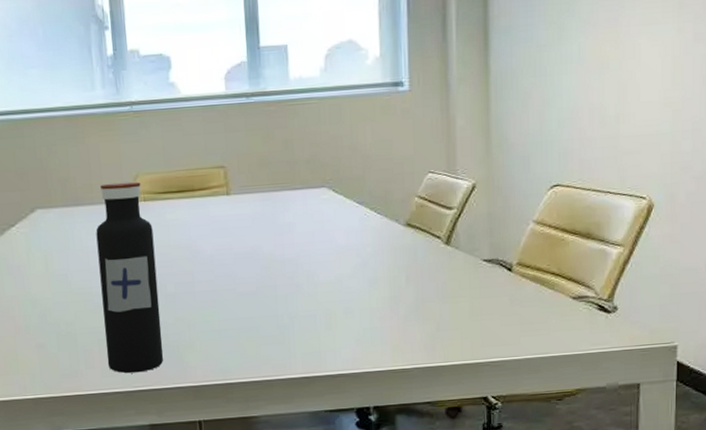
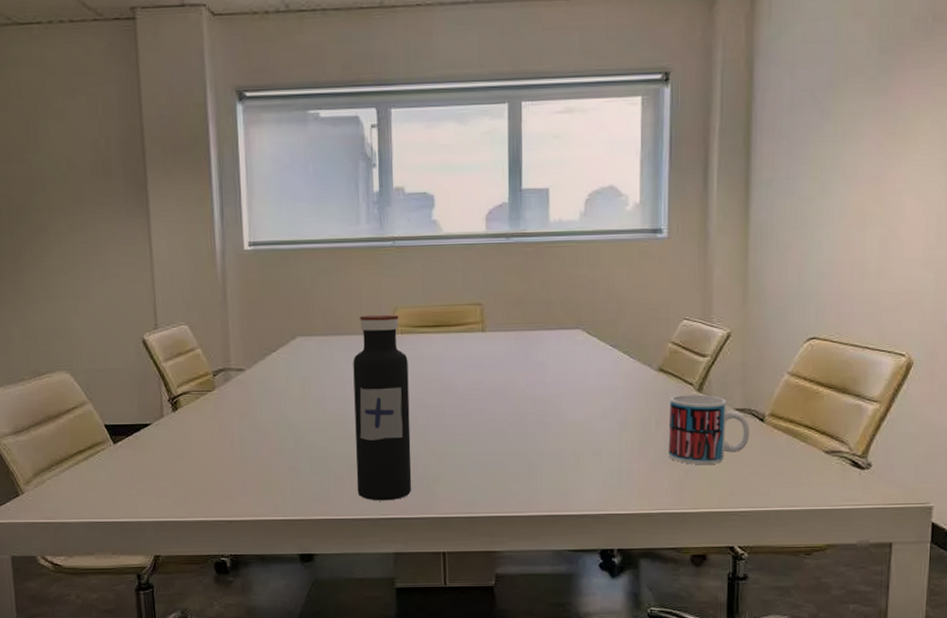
mug: none [418,247,498,318] -> present [668,394,749,465]

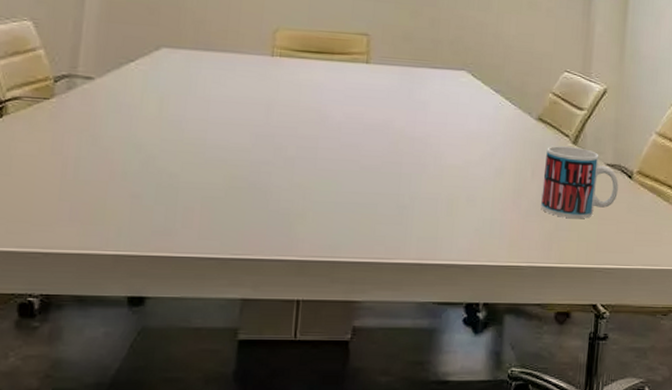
water bottle: present [353,314,412,501] -> none [207,32,284,239]

